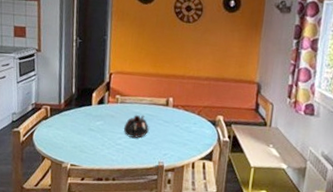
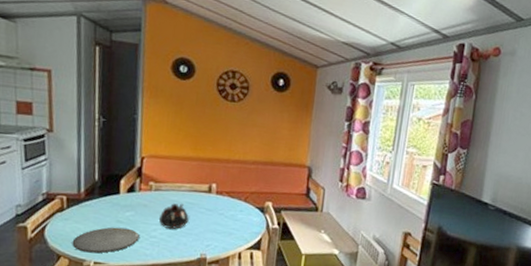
plate: none [54,134,107,157] -> present [72,227,139,254]

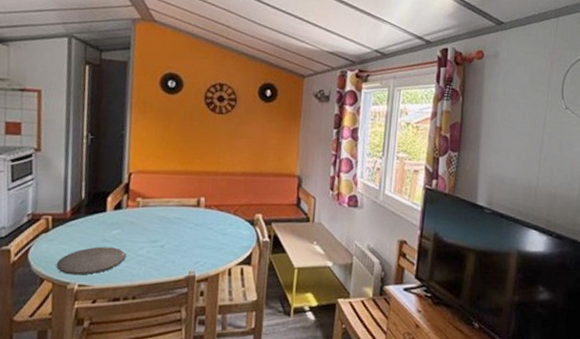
teapot: present [158,203,189,229] -> none [145,219,177,246]

